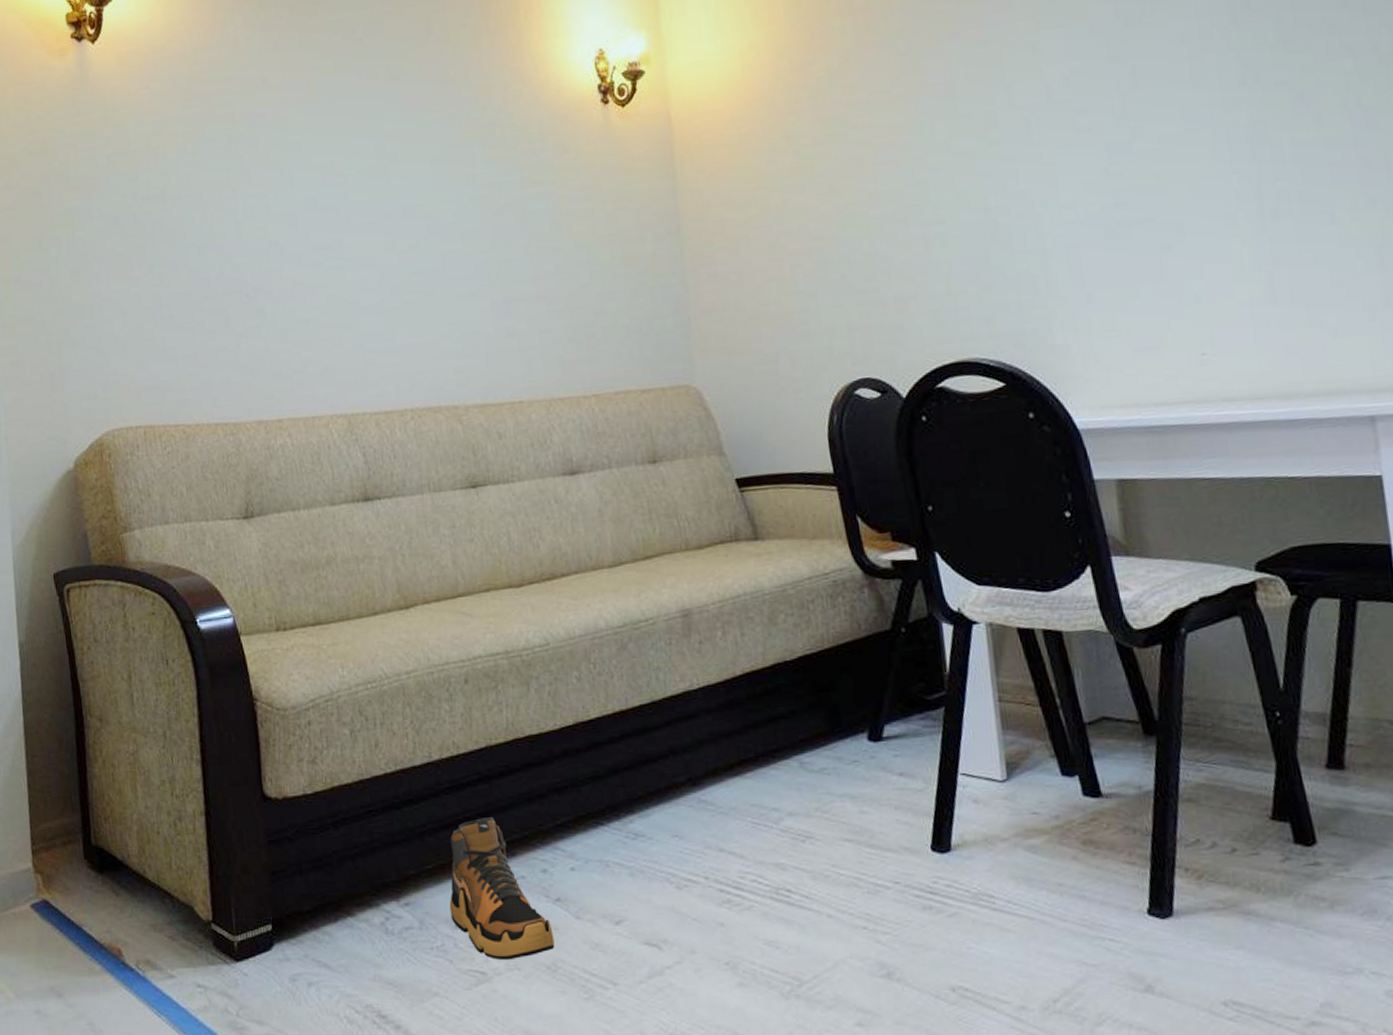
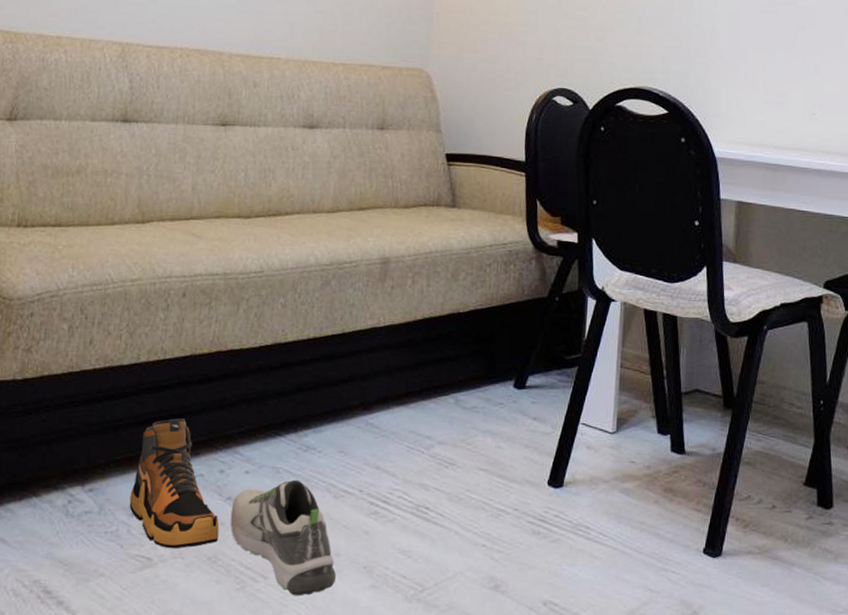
athletic shoe: none [562,872,696,1002] -> present [230,479,337,596]

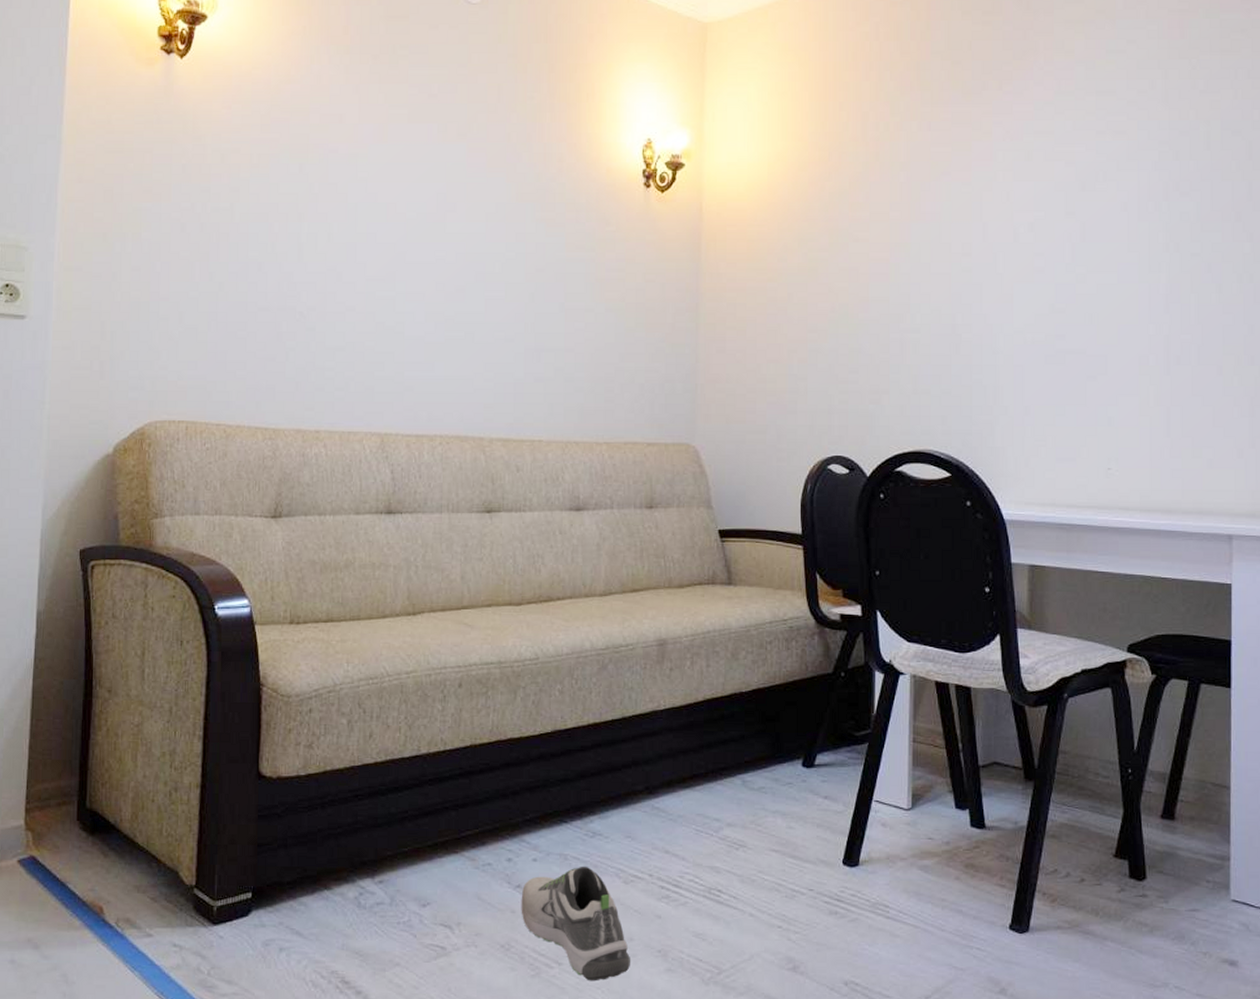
athletic shoe: present [129,418,220,549] -> none [420,809,511,938]

